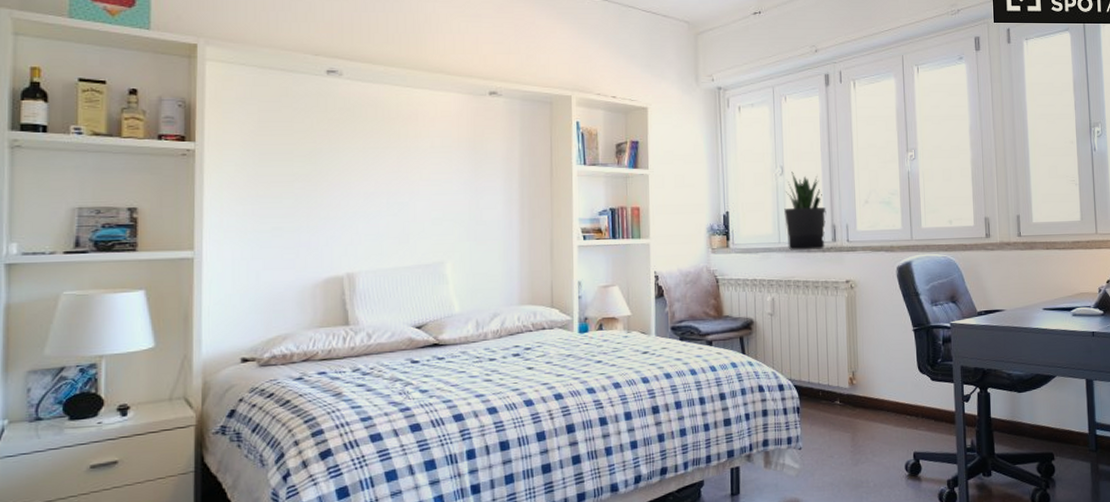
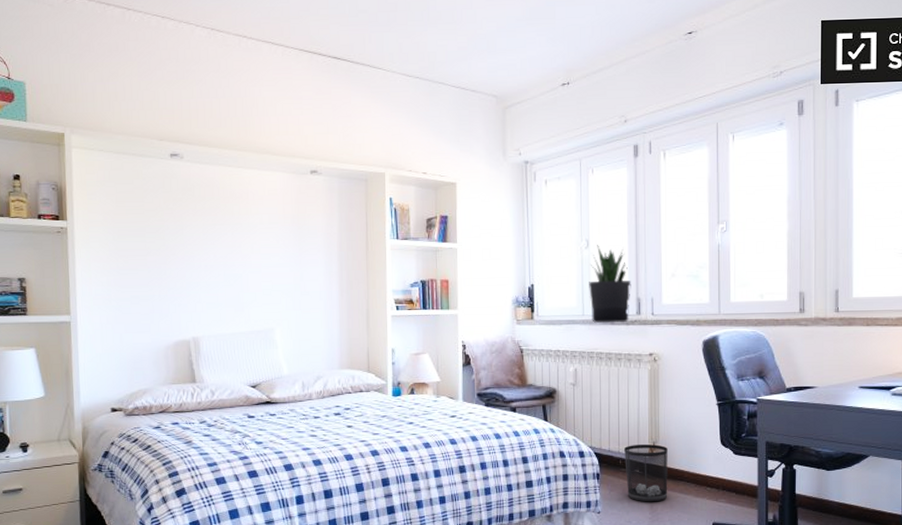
waste bin: none [823,374,869,435] -> present [623,444,668,502]

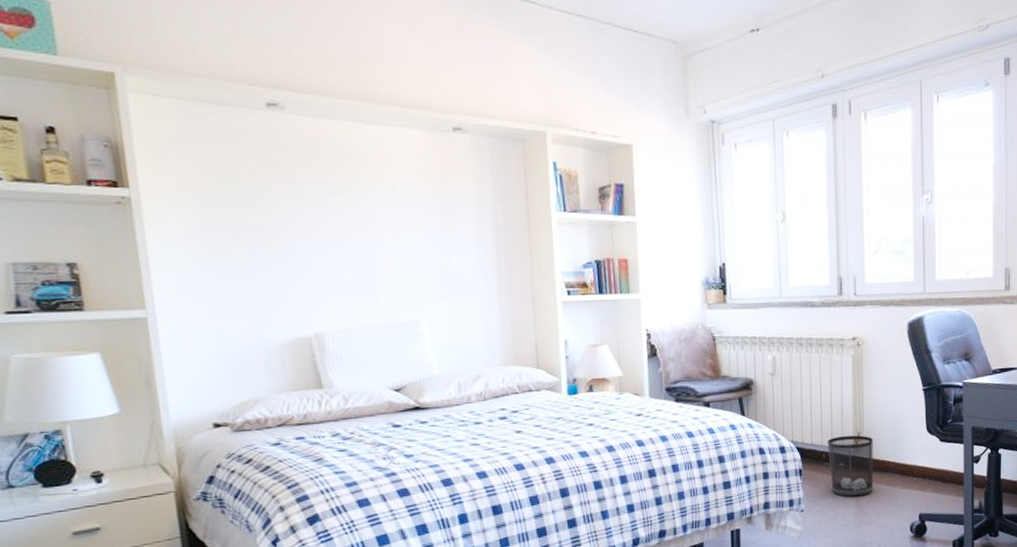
planter: present [589,245,631,323] -> none [786,218,832,305]

